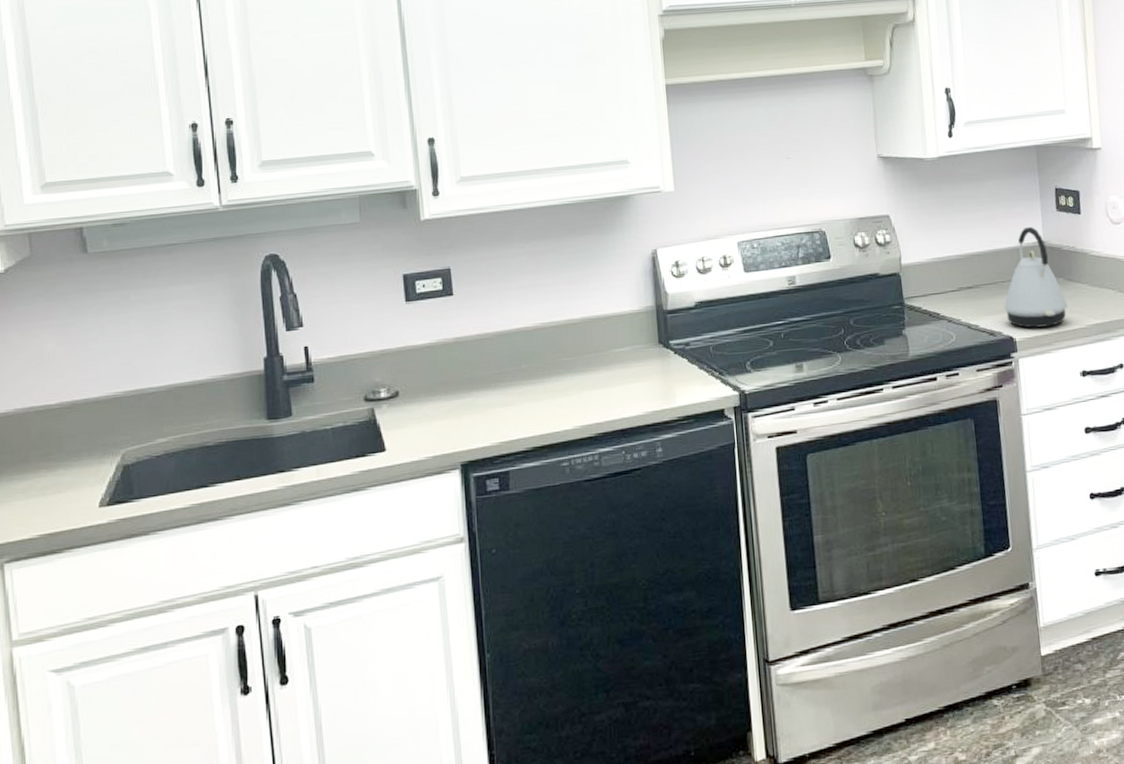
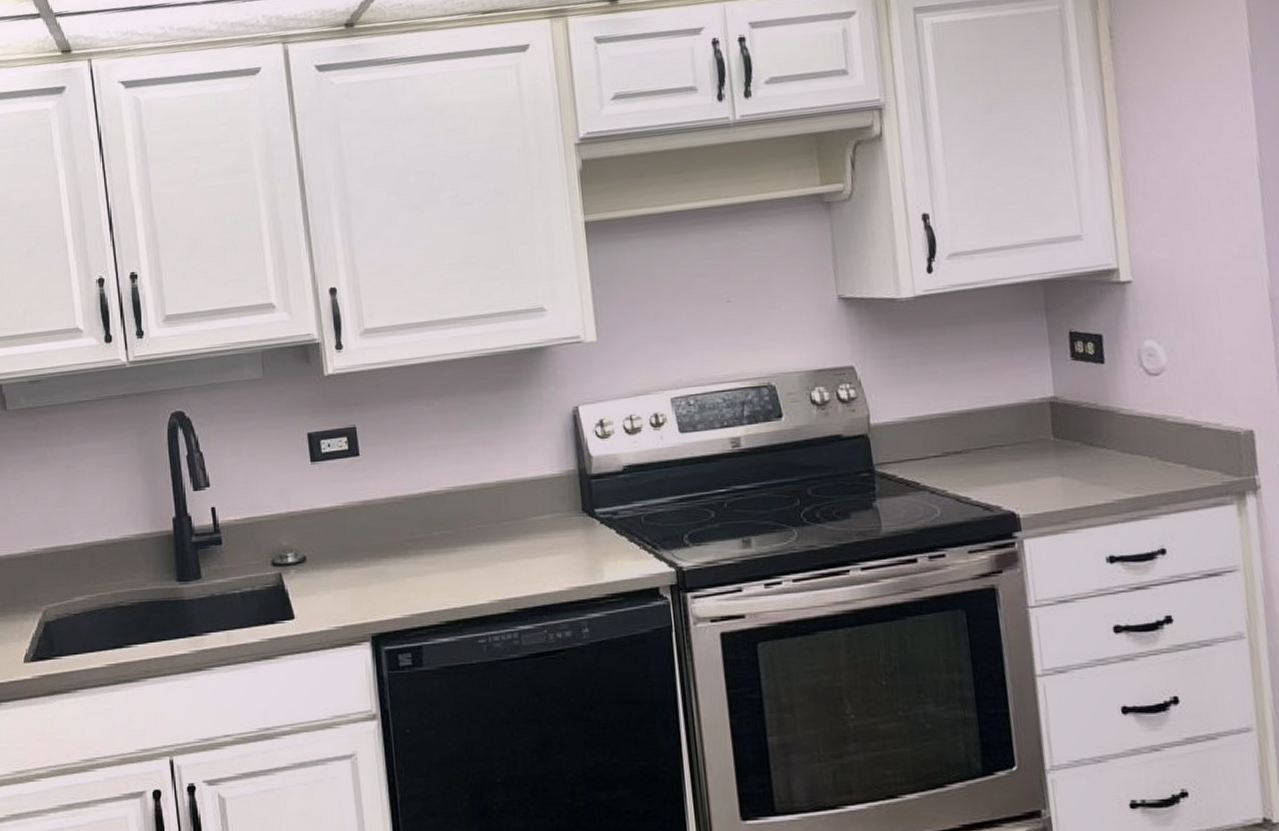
kettle: present [1004,226,1068,328] -> none [1002,378,1089,503]

